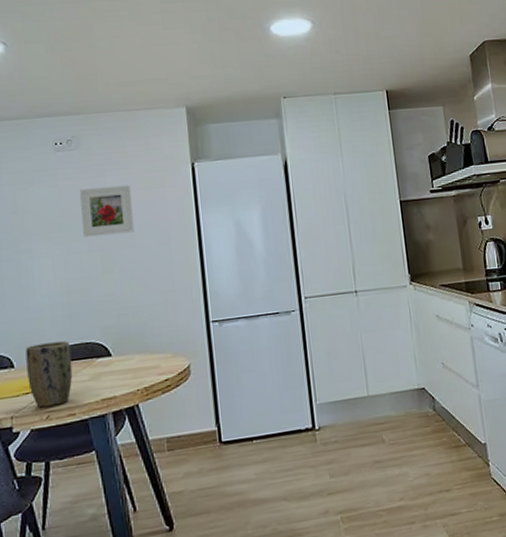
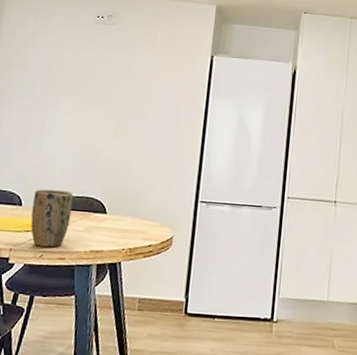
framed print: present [80,185,134,238] -> none [105,60,154,107]

